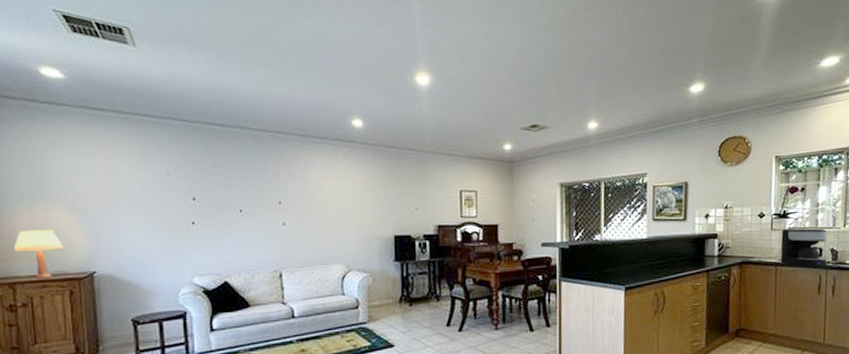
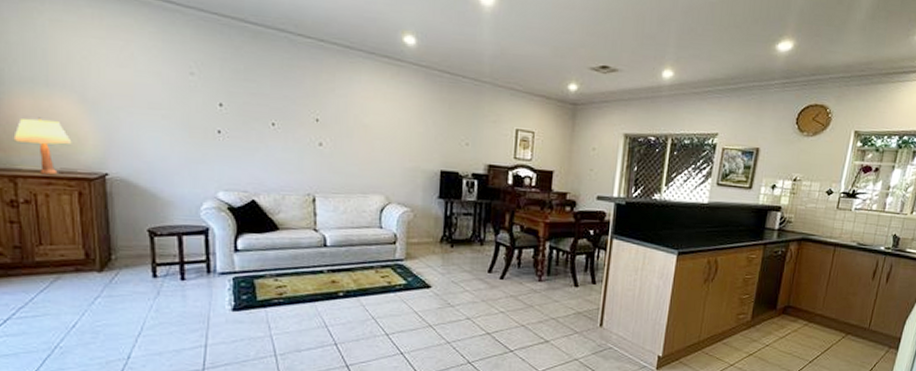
coffee maker: present [757,228,839,269] -> none [817,208,899,255]

